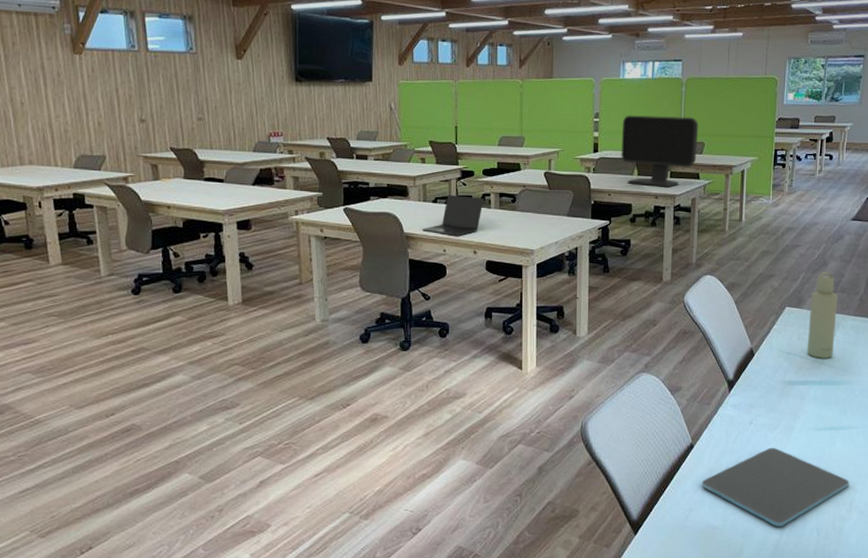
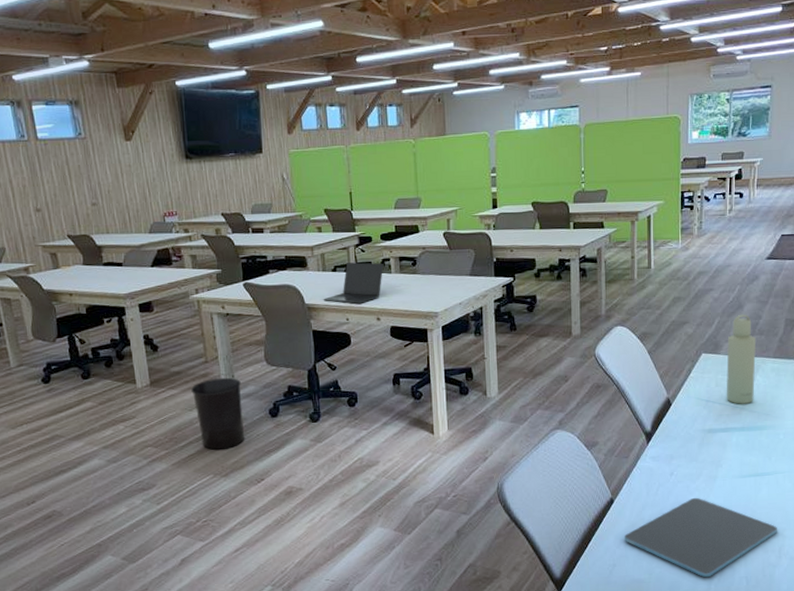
waste bin: none [283,300,334,372] -> present [191,377,245,450]
monitor: present [621,115,699,188] -> none [520,165,600,240]

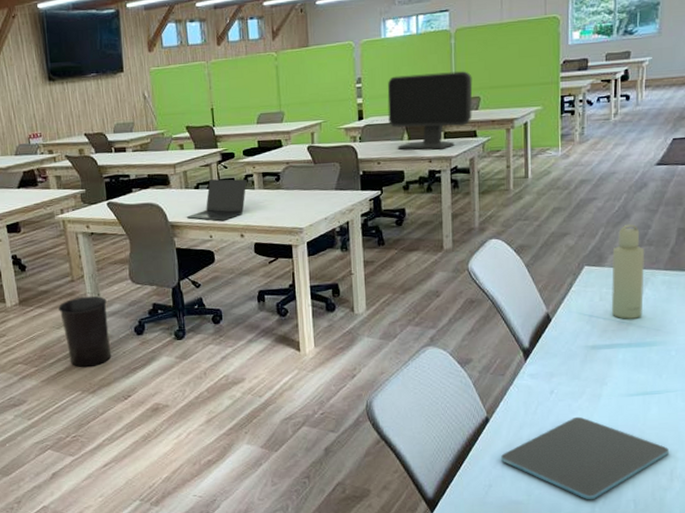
monitor: none [520,165,600,240] -> present [387,71,473,151]

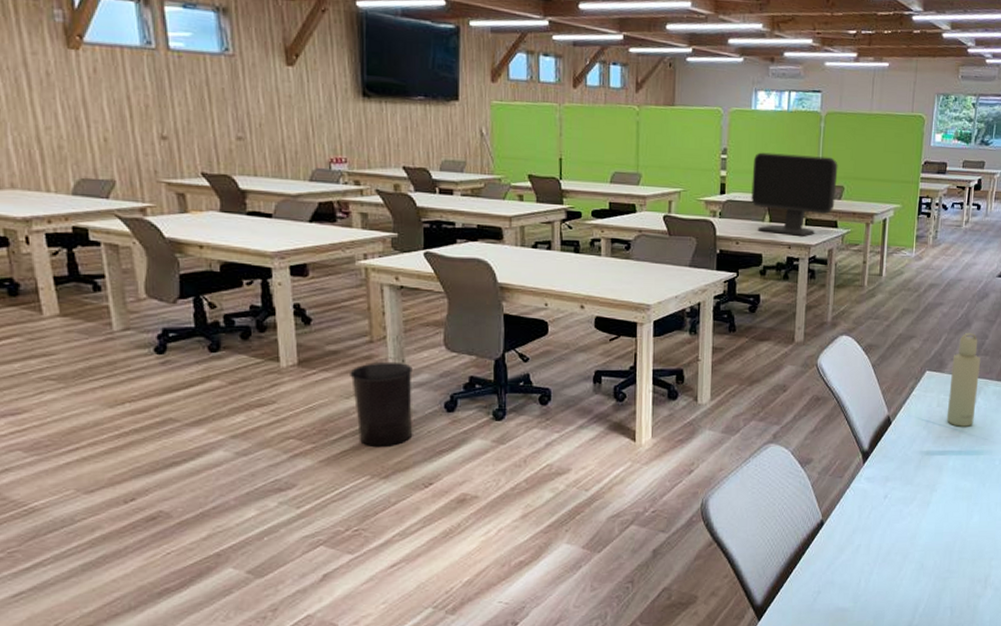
laptop: present [187,179,247,222] -> none [520,239,593,289]
tablet: present [500,416,669,500] -> none [831,522,985,607]

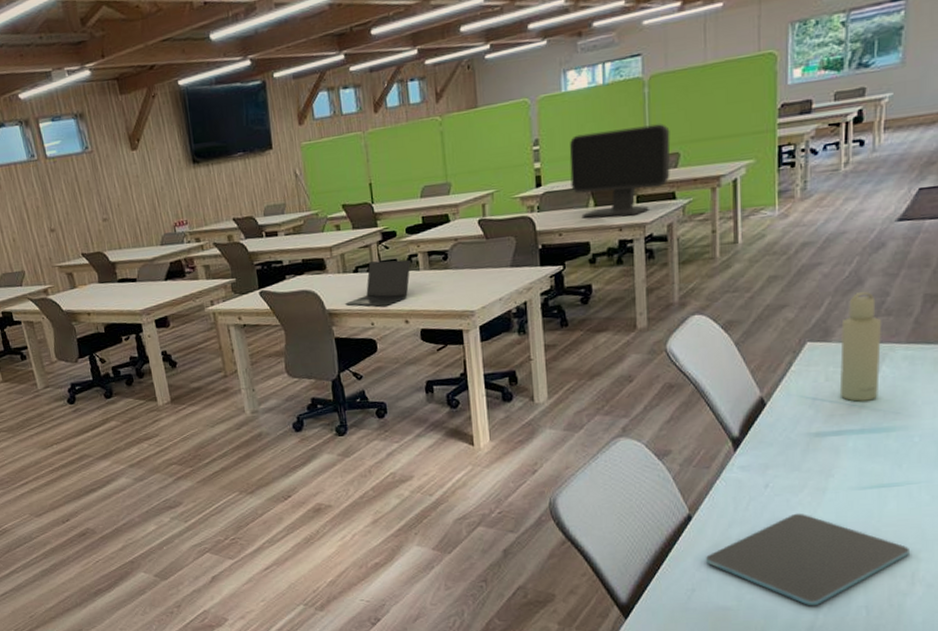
waste bin: present [350,361,413,446] -> none [212,391,269,467]
laptop: none [520,239,593,289] -> present [346,259,411,307]
tablet: none [831,522,985,607] -> present [705,513,909,606]

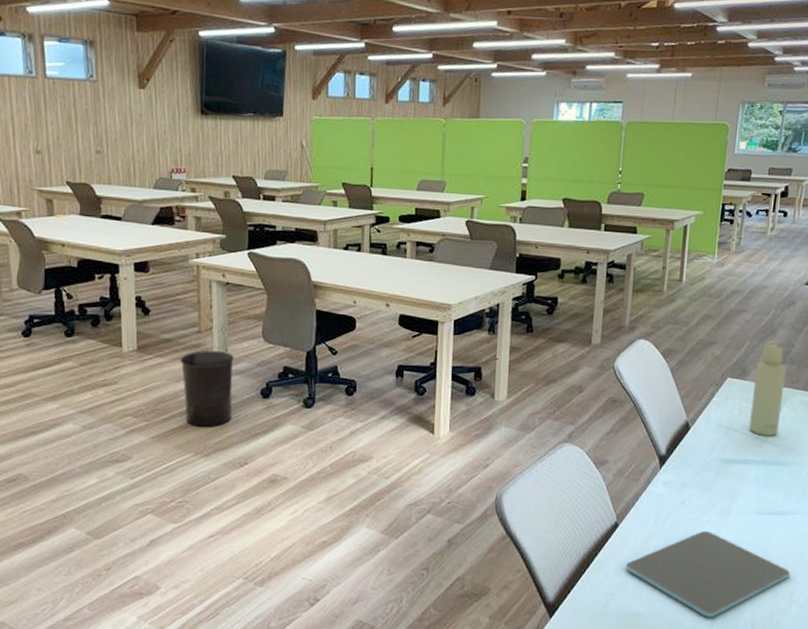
waste bin: none [212,391,269,467] -> present [180,350,234,427]
laptop: present [346,259,411,307] -> none [332,242,399,288]
monitor: present [569,123,671,219] -> none [551,161,639,243]

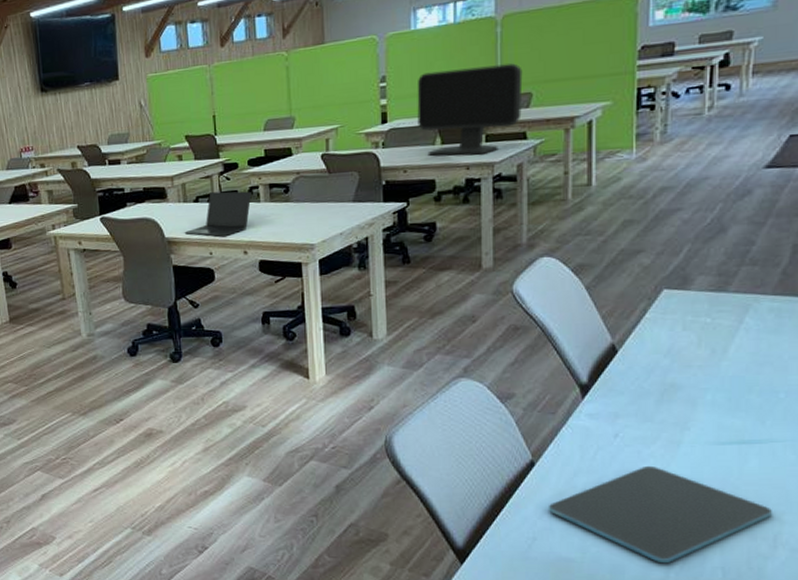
waste bin: present [180,350,234,427] -> none [49,314,103,388]
laptop: none [332,242,399,288] -> present [185,191,252,237]
monitor: none [551,161,639,243] -> present [417,63,523,157]
bottle: present [748,340,786,437] -> none [698,239,745,354]

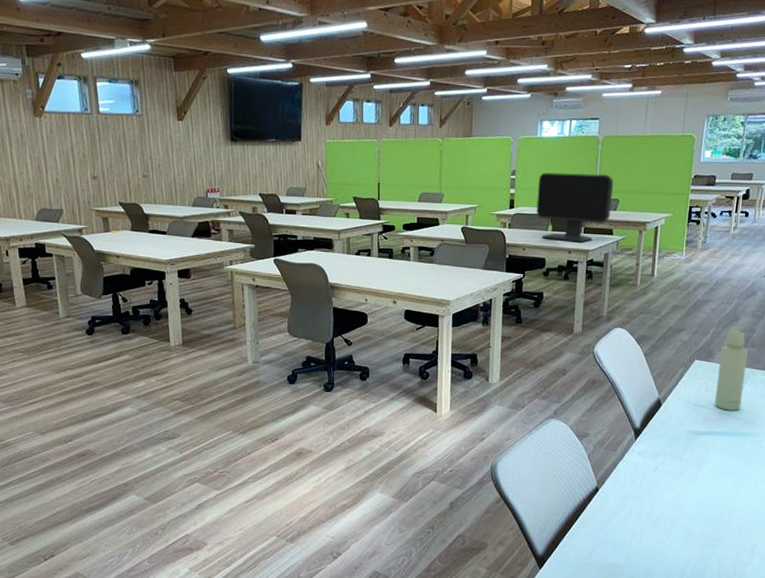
laptop: present [185,191,252,237] -> none [346,248,404,287]
tablet: present [548,465,772,564] -> none [605,493,752,569]
bottle: none [698,239,745,354] -> present [714,326,748,412]

